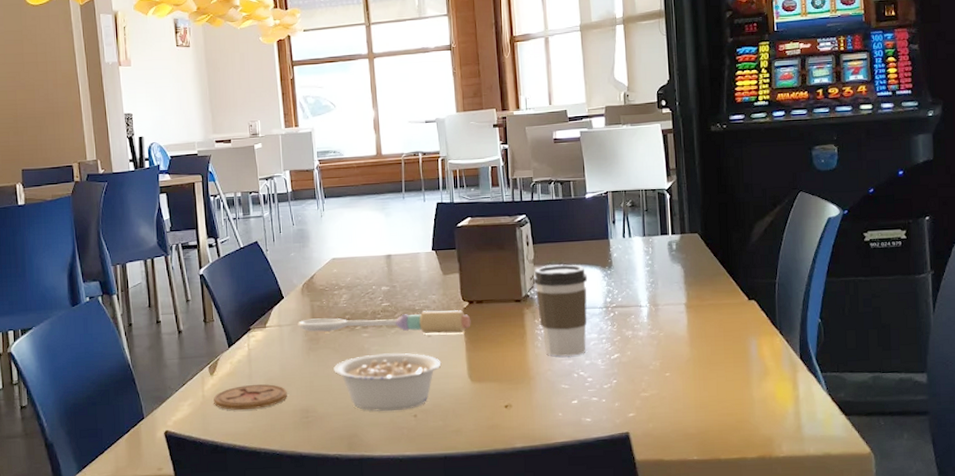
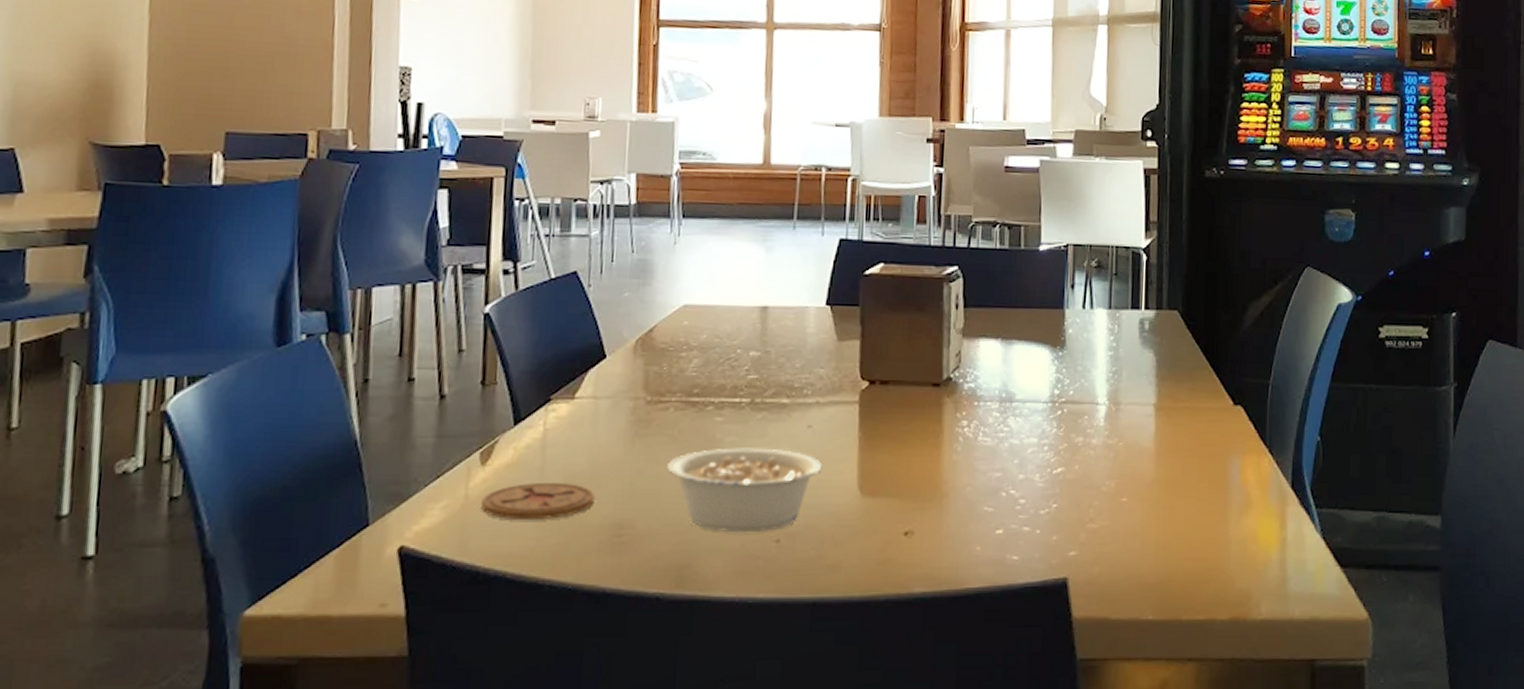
spoon: present [298,310,471,334] -> none [622,390,870,426]
coffee cup: present [533,264,588,357] -> none [959,338,1032,467]

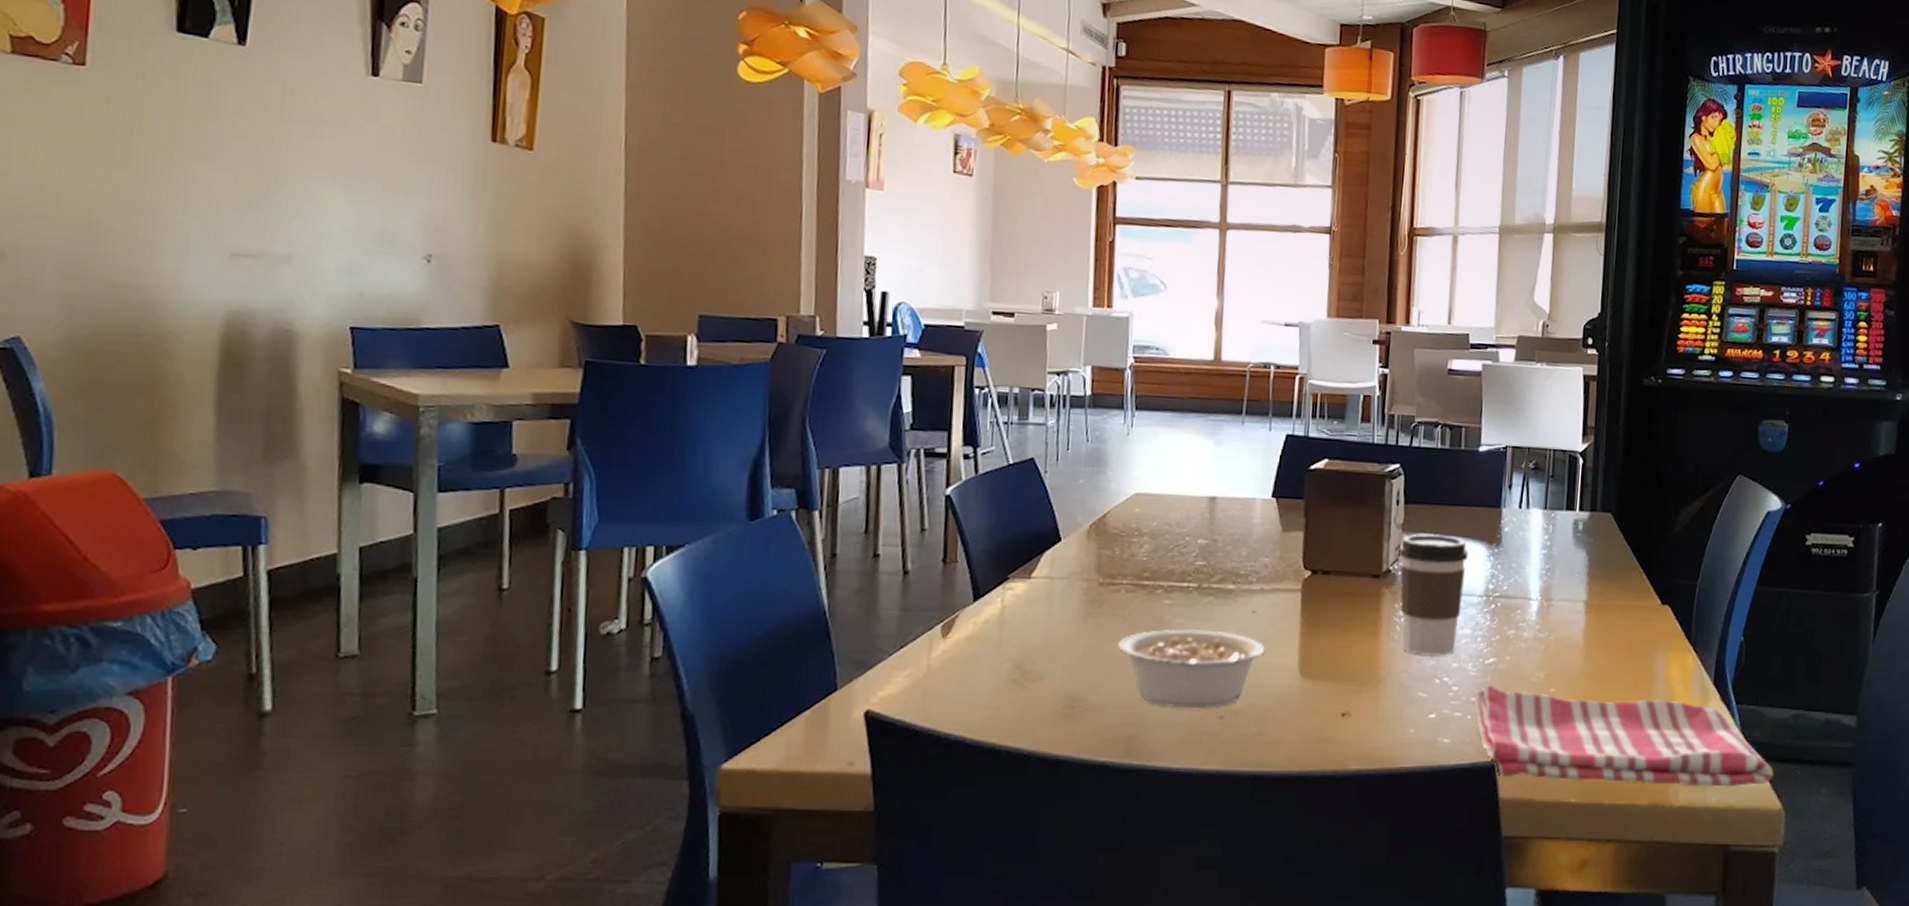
coaster: present [481,483,595,521] -> none [942,656,1049,691]
coffee cup: none [959,338,1032,467] -> present [1399,534,1469,656]
dish towel: none [1042,495,1358,598] -> present [1473,684,1774,787]

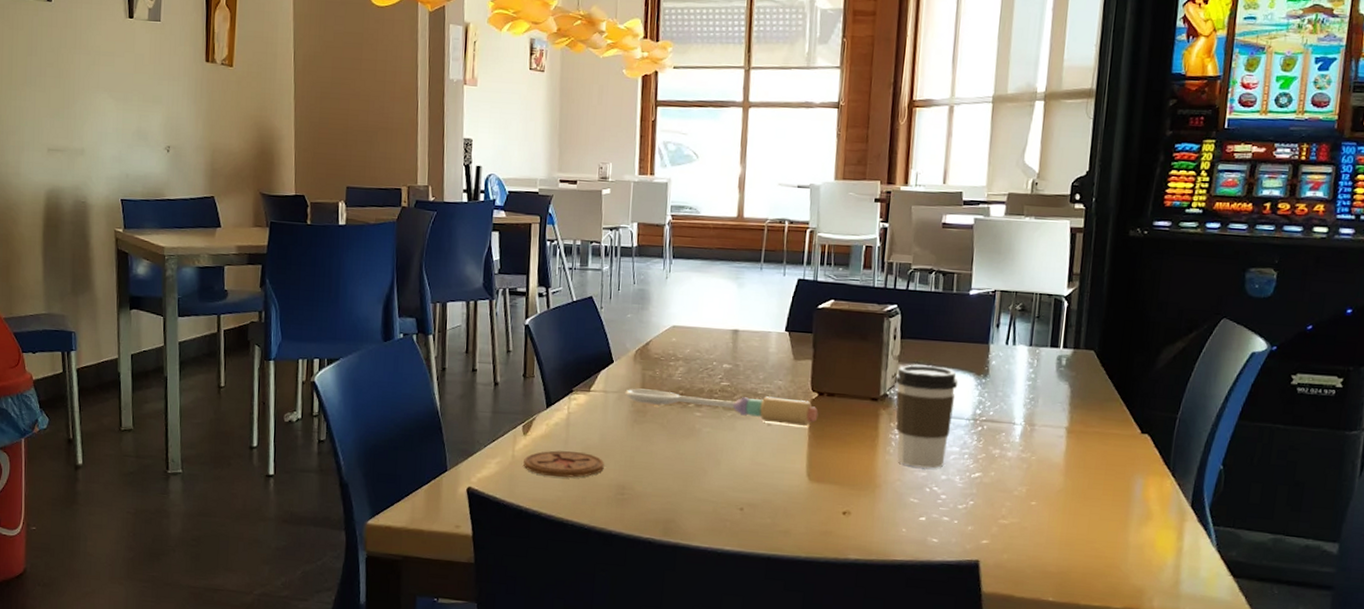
coaster: none [942,656,1049,691] -> present [523,450,604,478]
spoon: none [1076,572,1312,613] -> present [625,388,819,427]
legume: present [1118,629,1266,709] -> none [658,436,779,501]
dish towel: present [1473,684,1774,787] -> none [960,494,1249,599]

